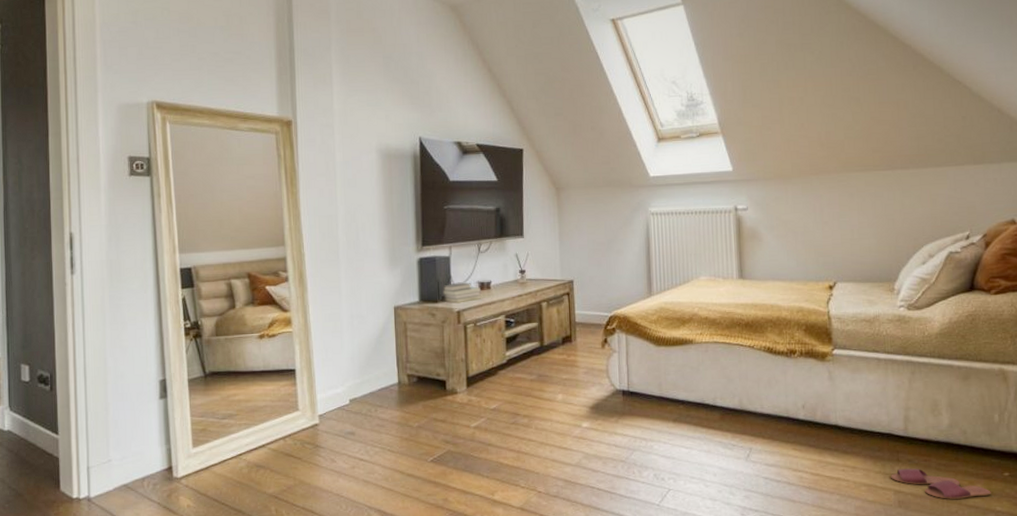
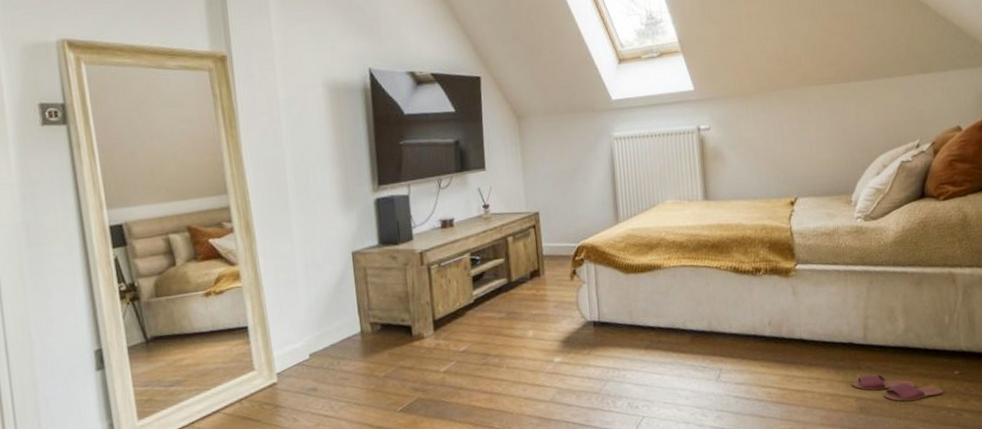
books: present [440,282,481,304] -> none [401,221,444,244]

